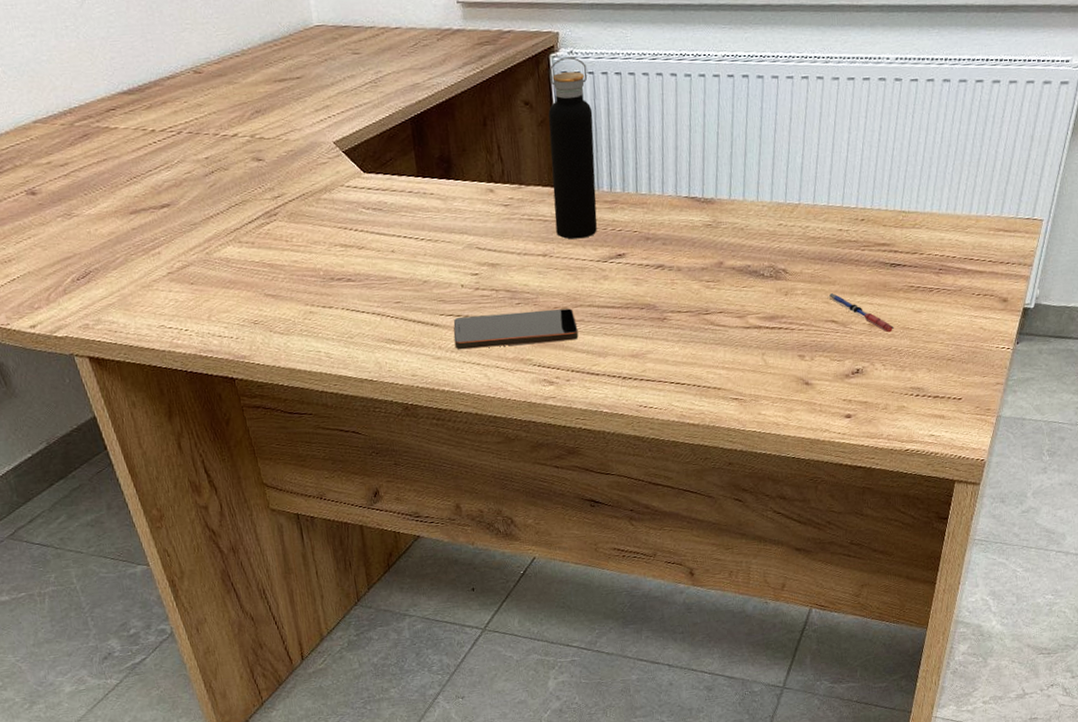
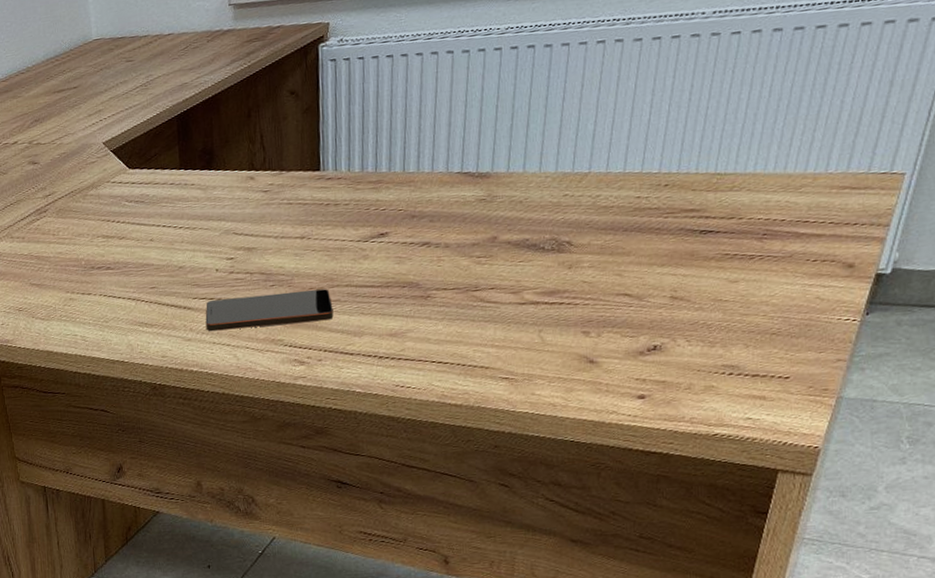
water bottle: present [548,57,597,239] -> none [314,44,361,221]
pen: present [827,293,894,333] -> none [620,265,702,306]

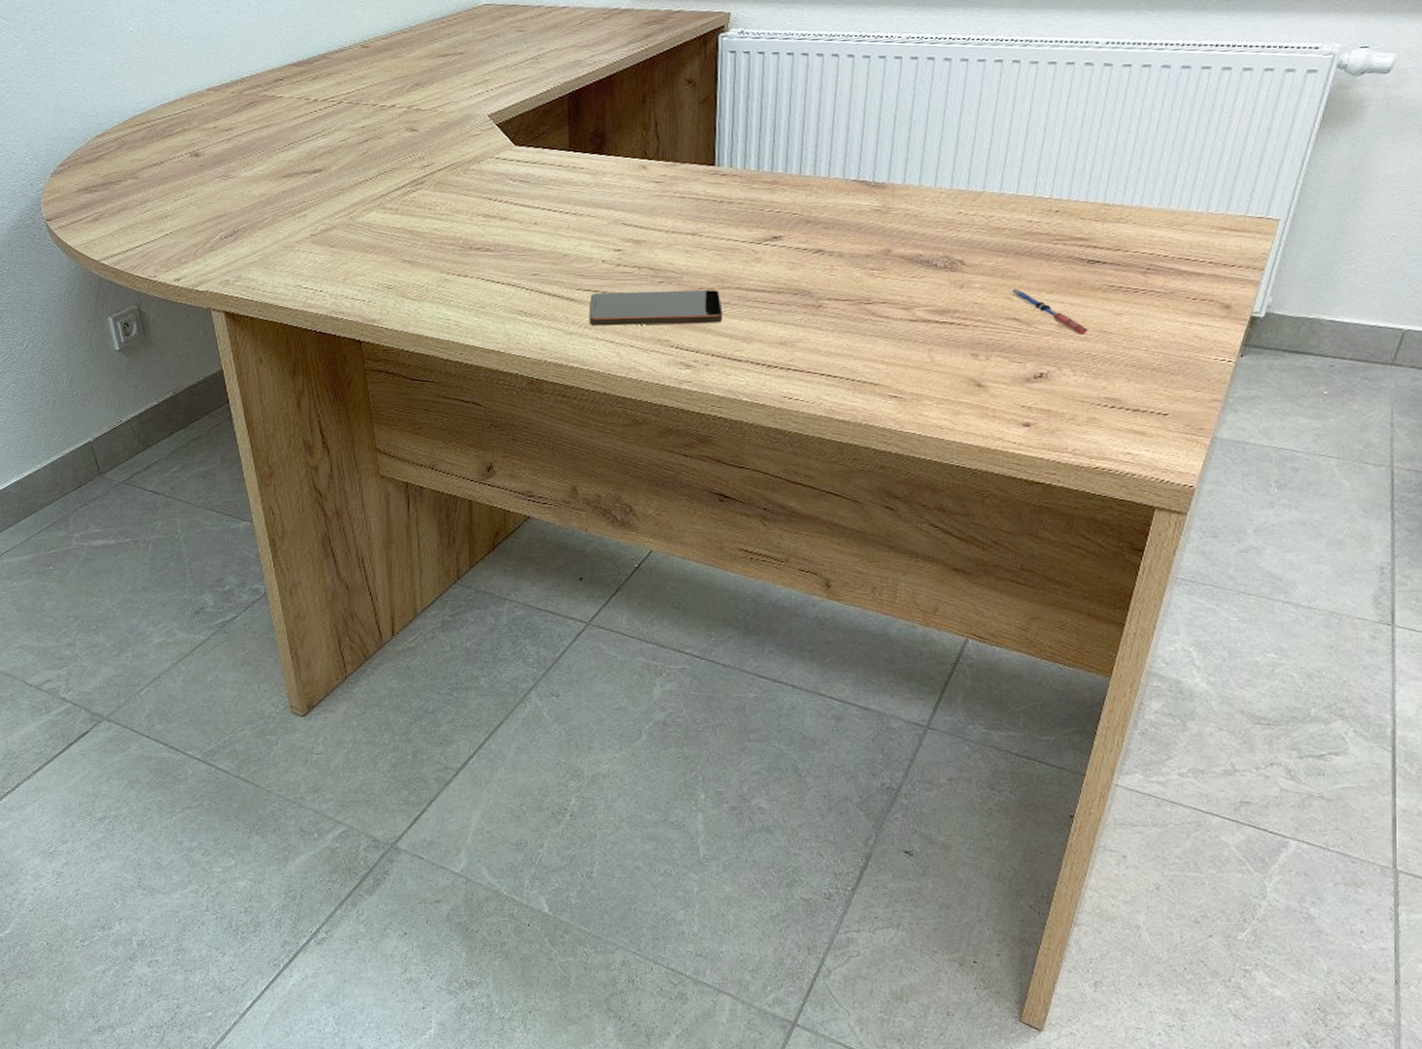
pen: none [620,265,702,306] -> present [1010,289,1088,336]

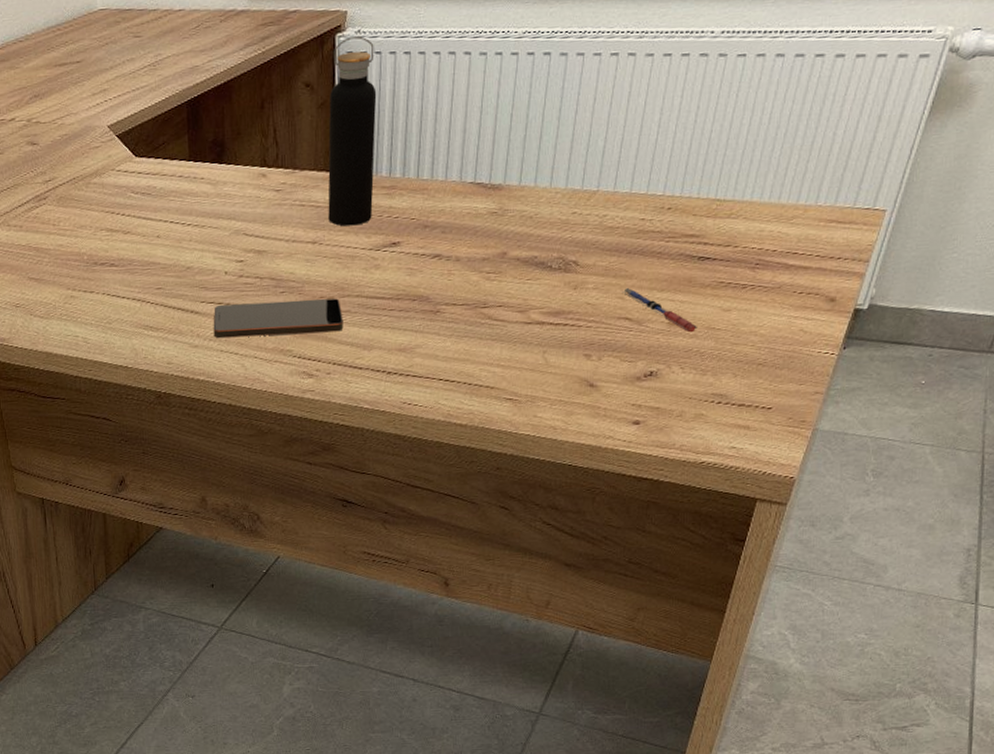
water bottle: none [708,37,759,219] -> present [328,36,377,226]

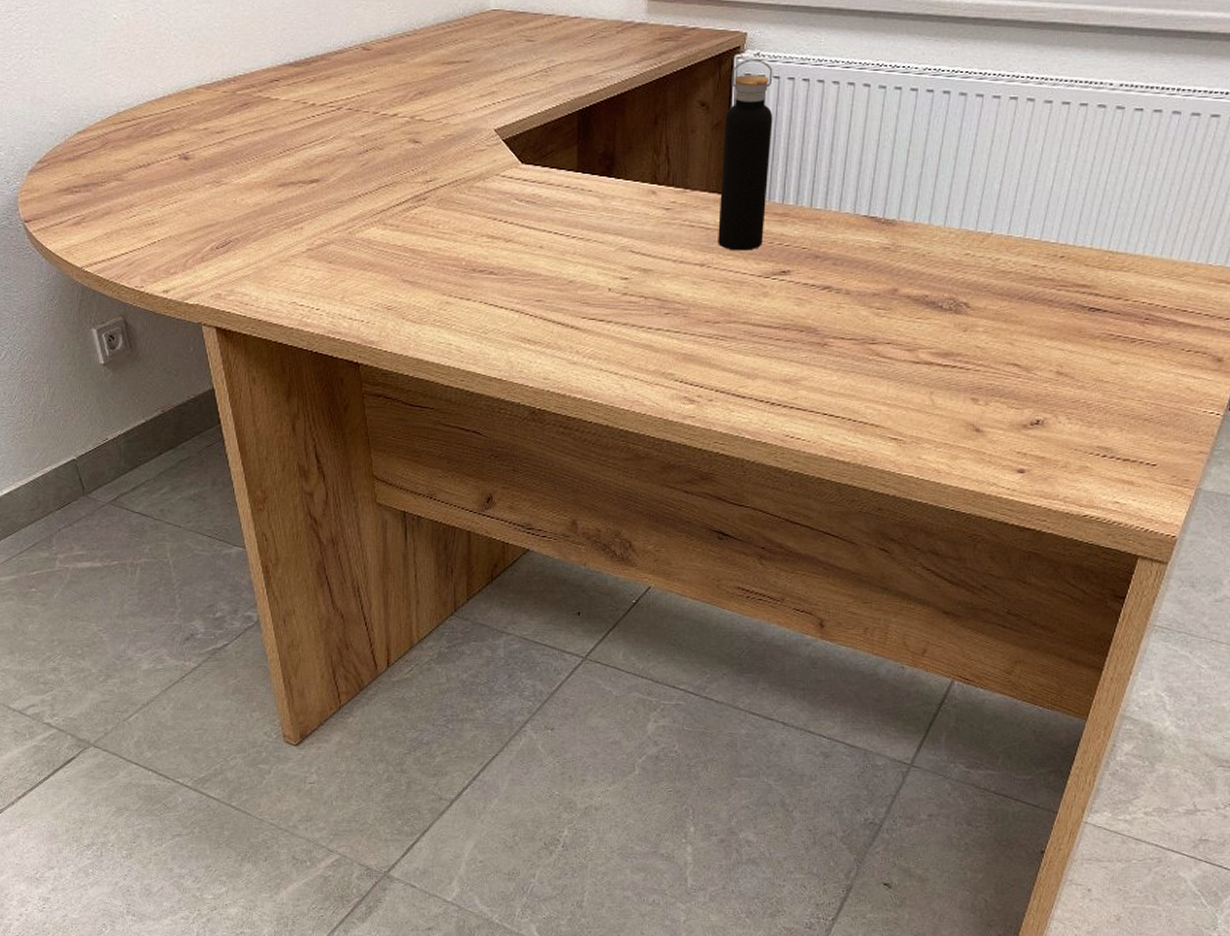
phone: present [213,298,344,339] -> none [593,323,728,358]
pen: present [622,288,697,333] -> none [1012,334,1085,384]

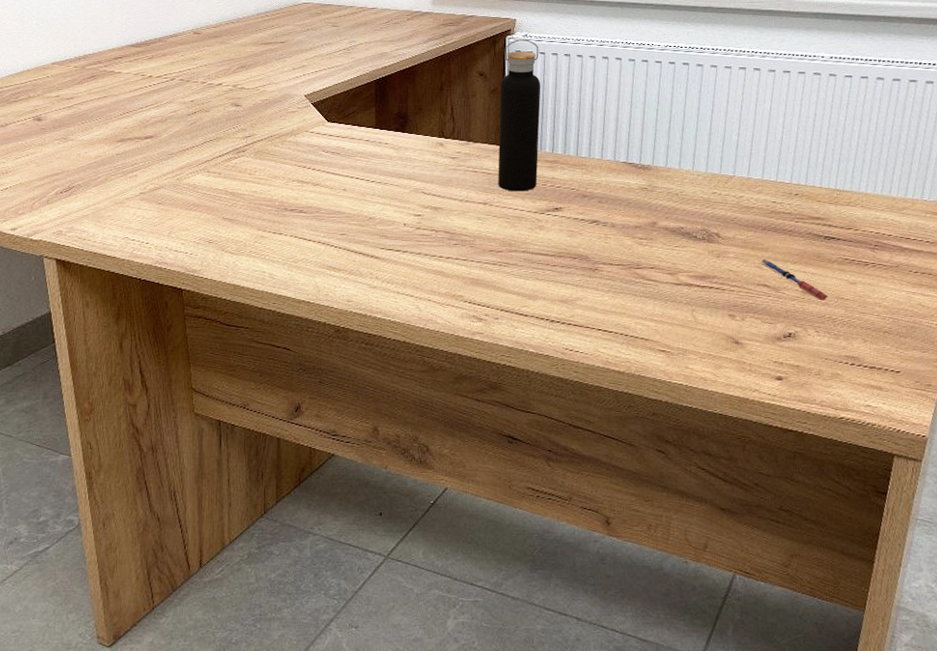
pen: none [1012,334,1085,384] -> present [759,259,828,301]

